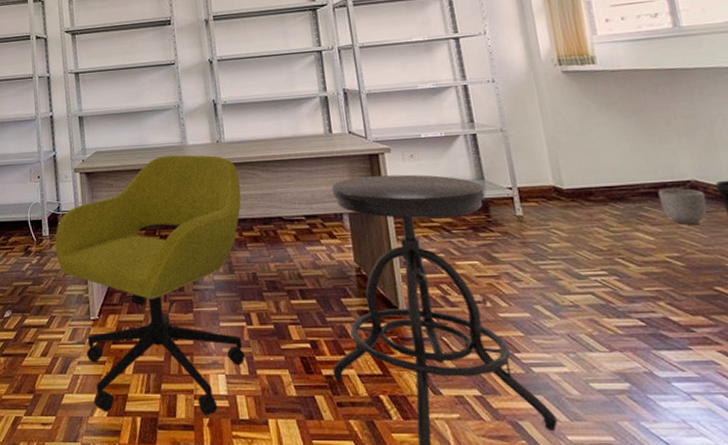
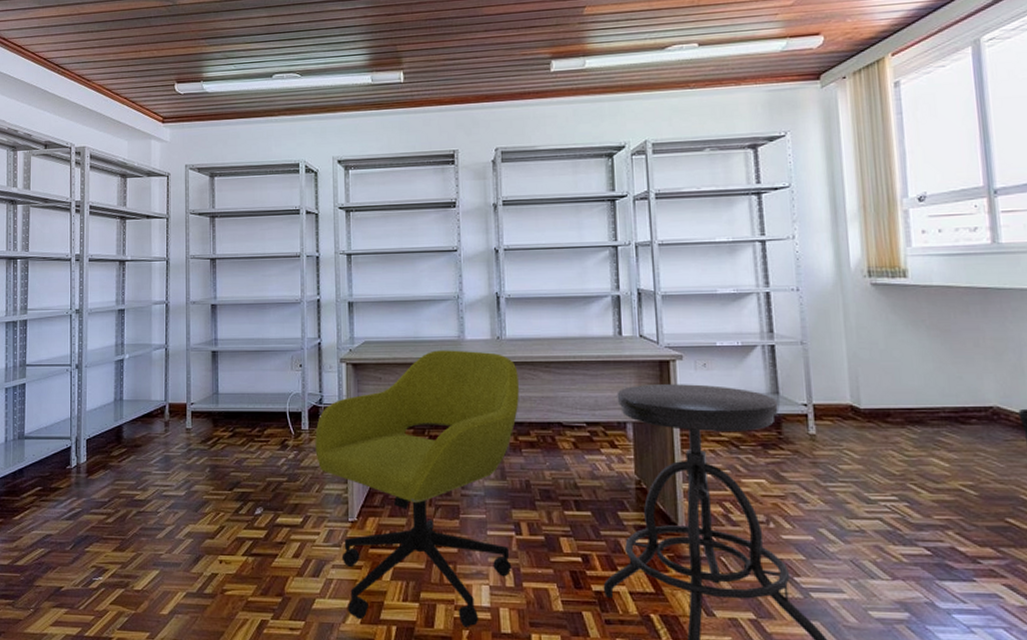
planter: present [657,188,707,225] -> none [958,414,1007,452]

